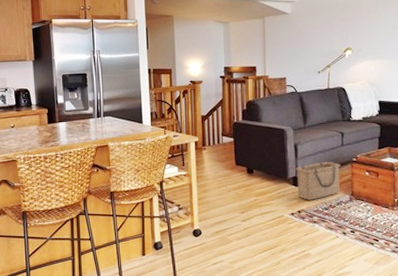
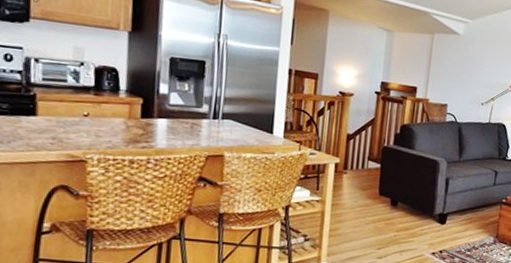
basket: present [295,161,341,200] -> none [442,200,490,240]

